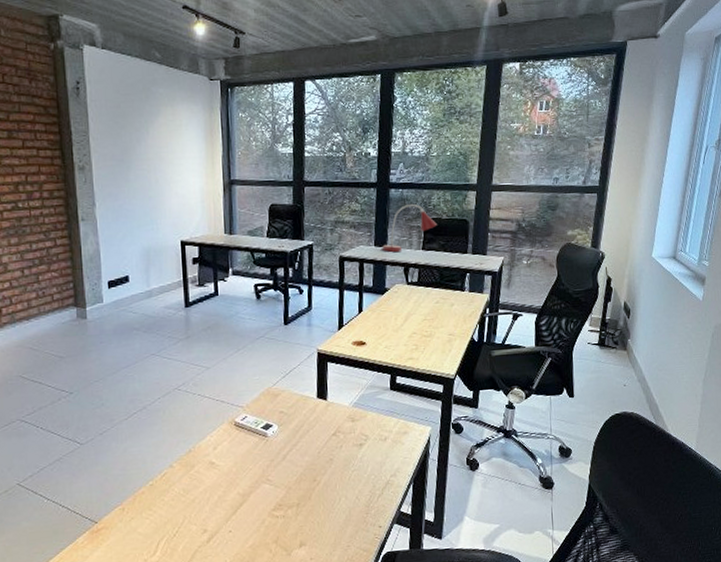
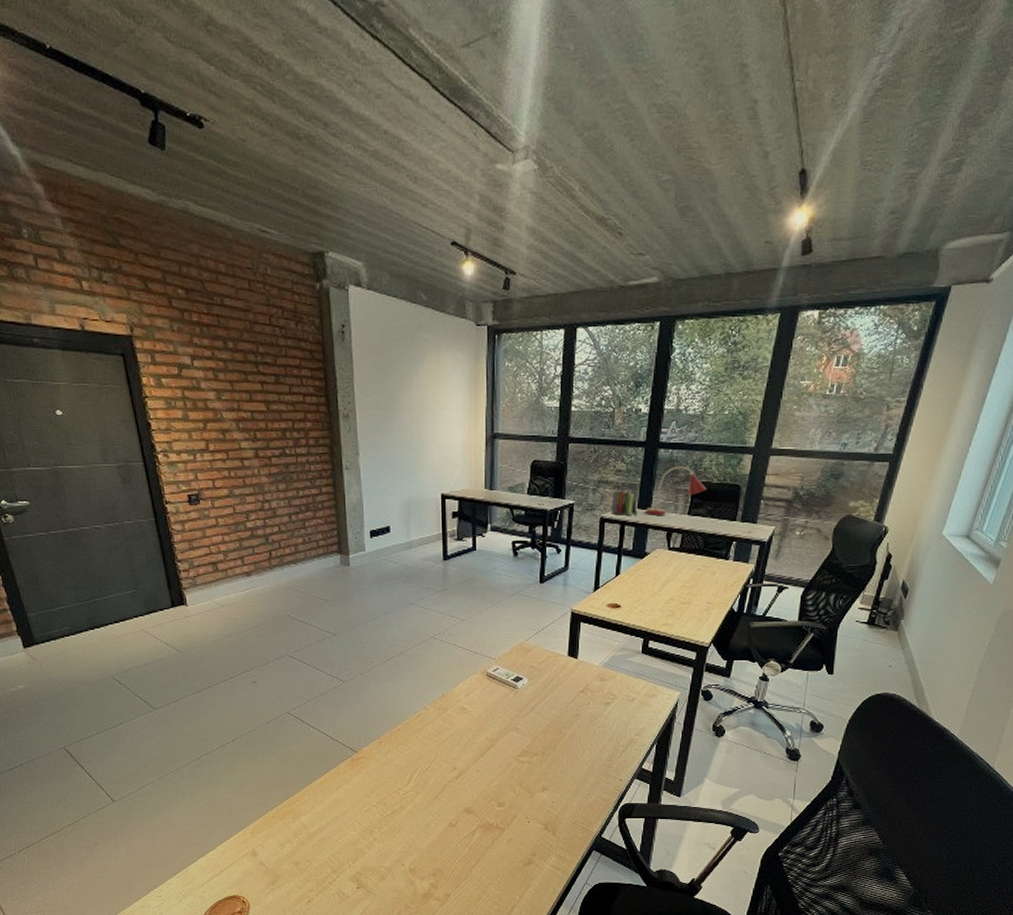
books: none [348,229,375,254] -> present [610,489,638,515]

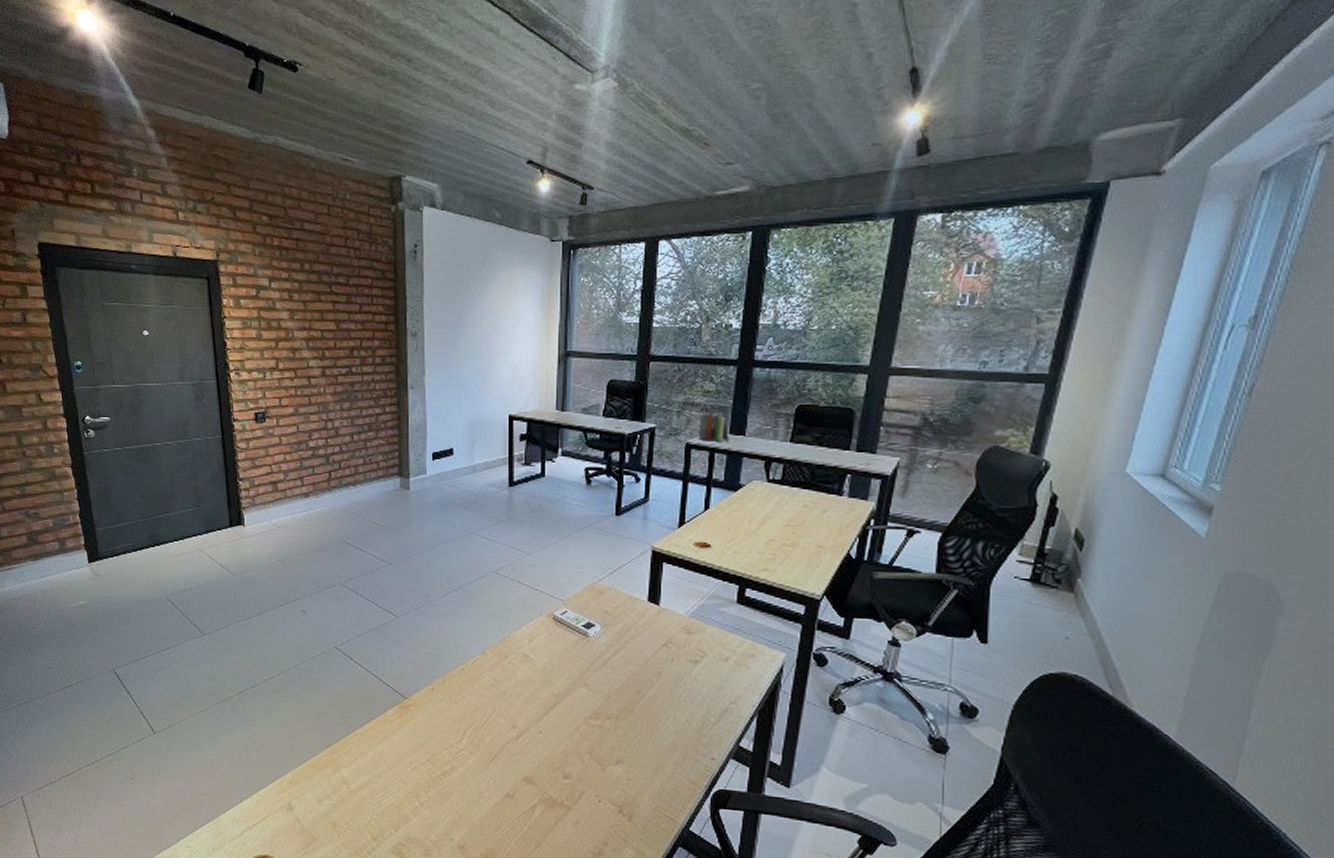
desk lamp: present [644,465,707,516] -> none [737,386,813,443]

